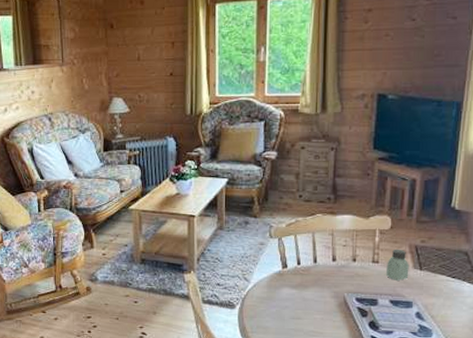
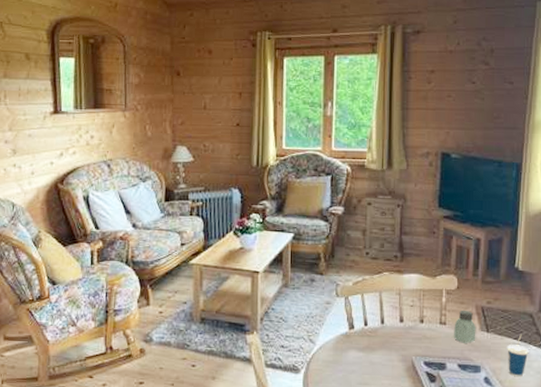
cup: none [440,271,463,311] -> present [507,334,529,376]

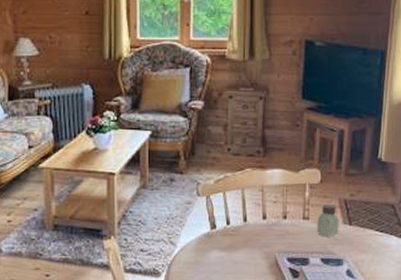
cup: present [507,334,529,376] -> none [369,225,390,267]

